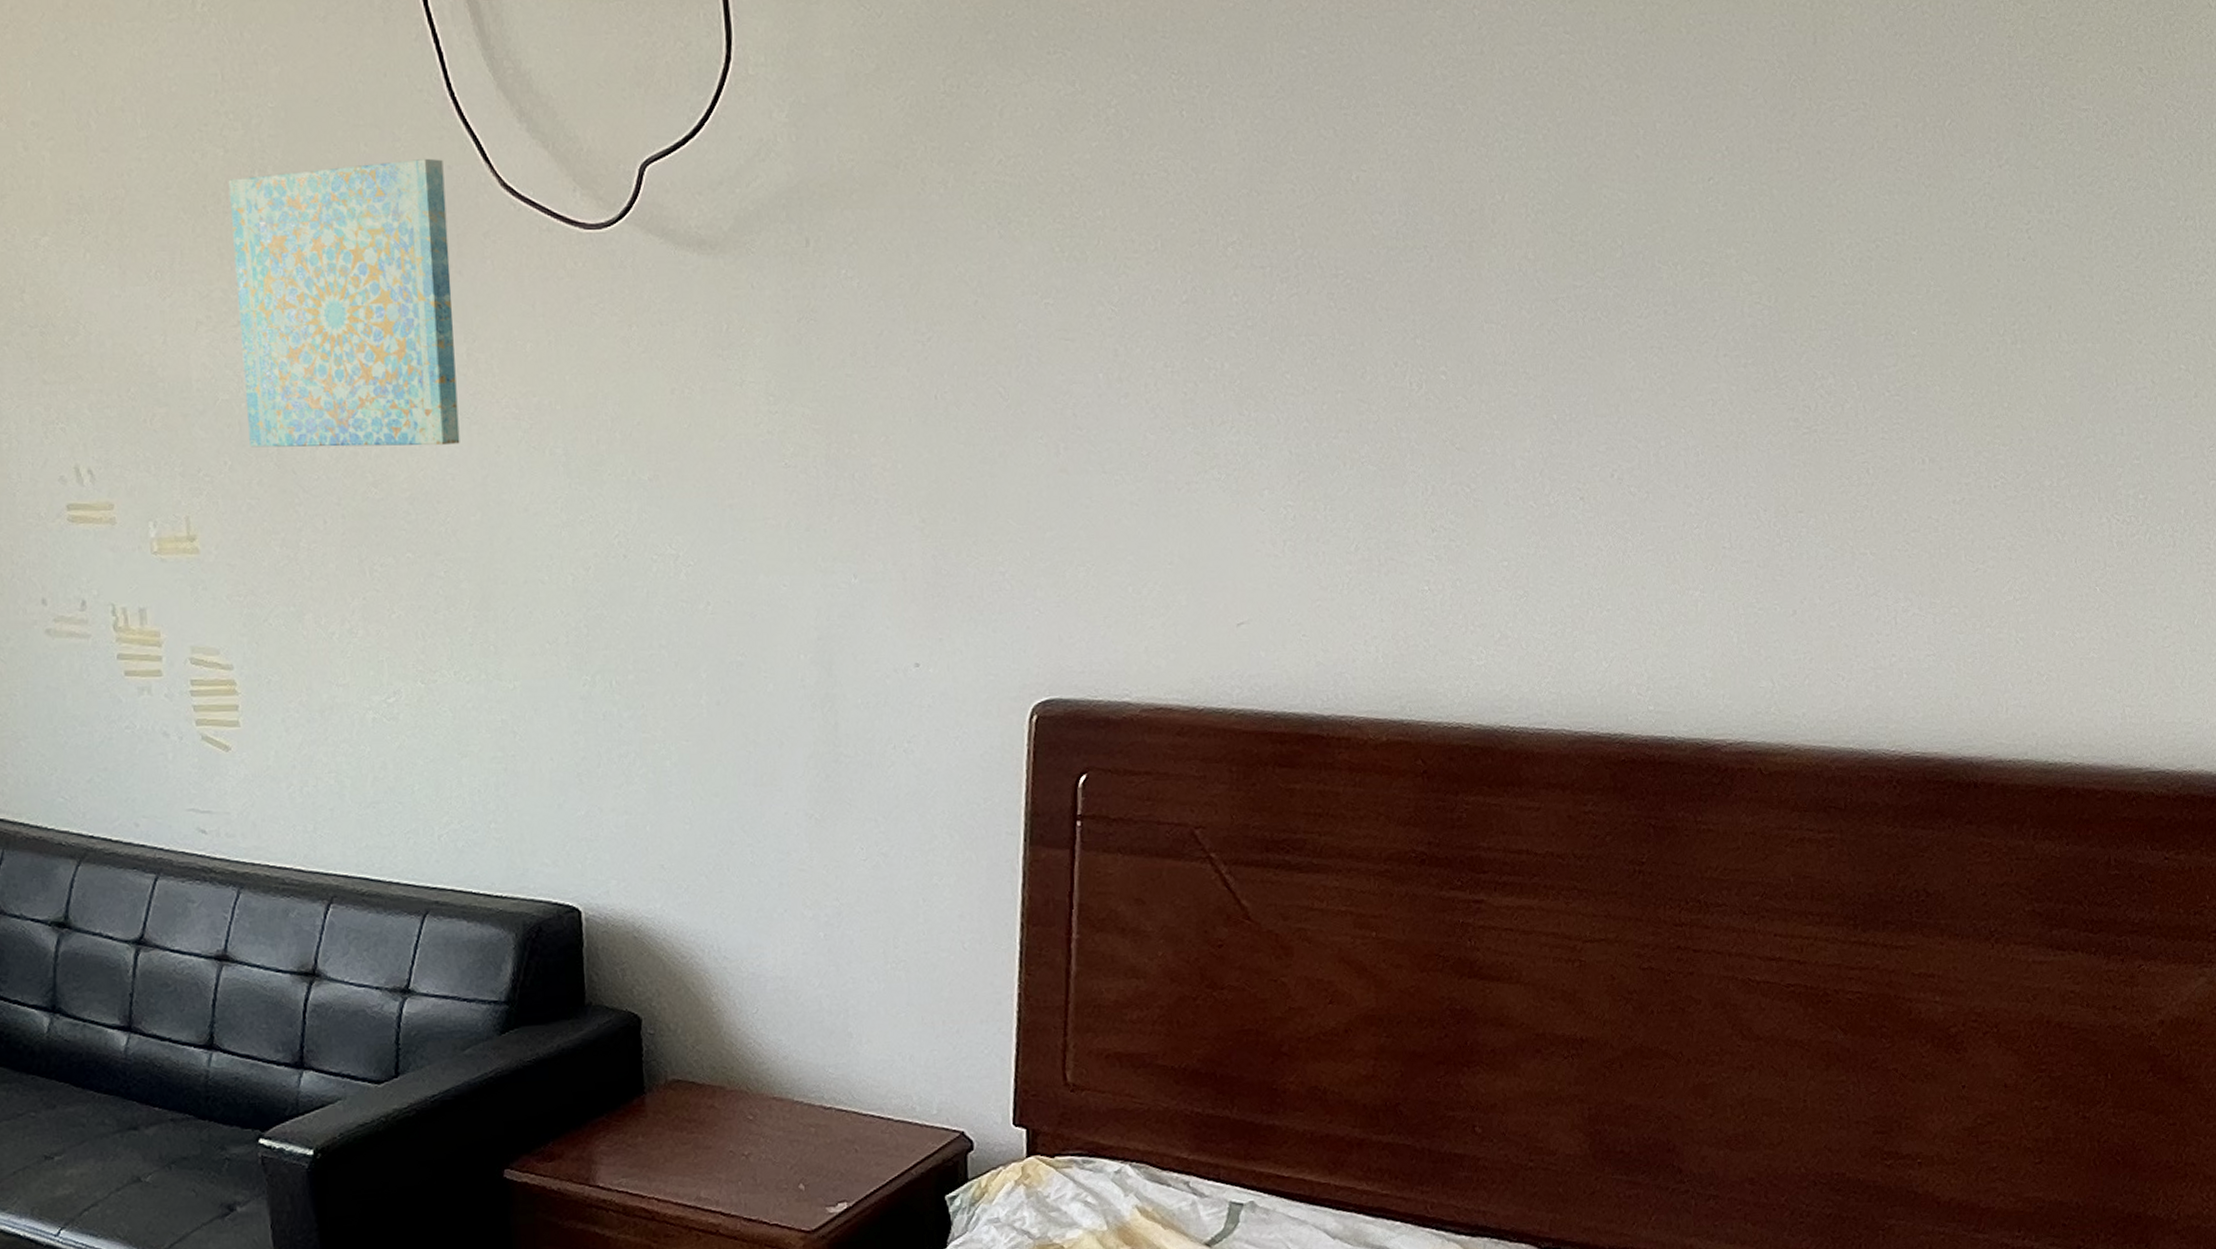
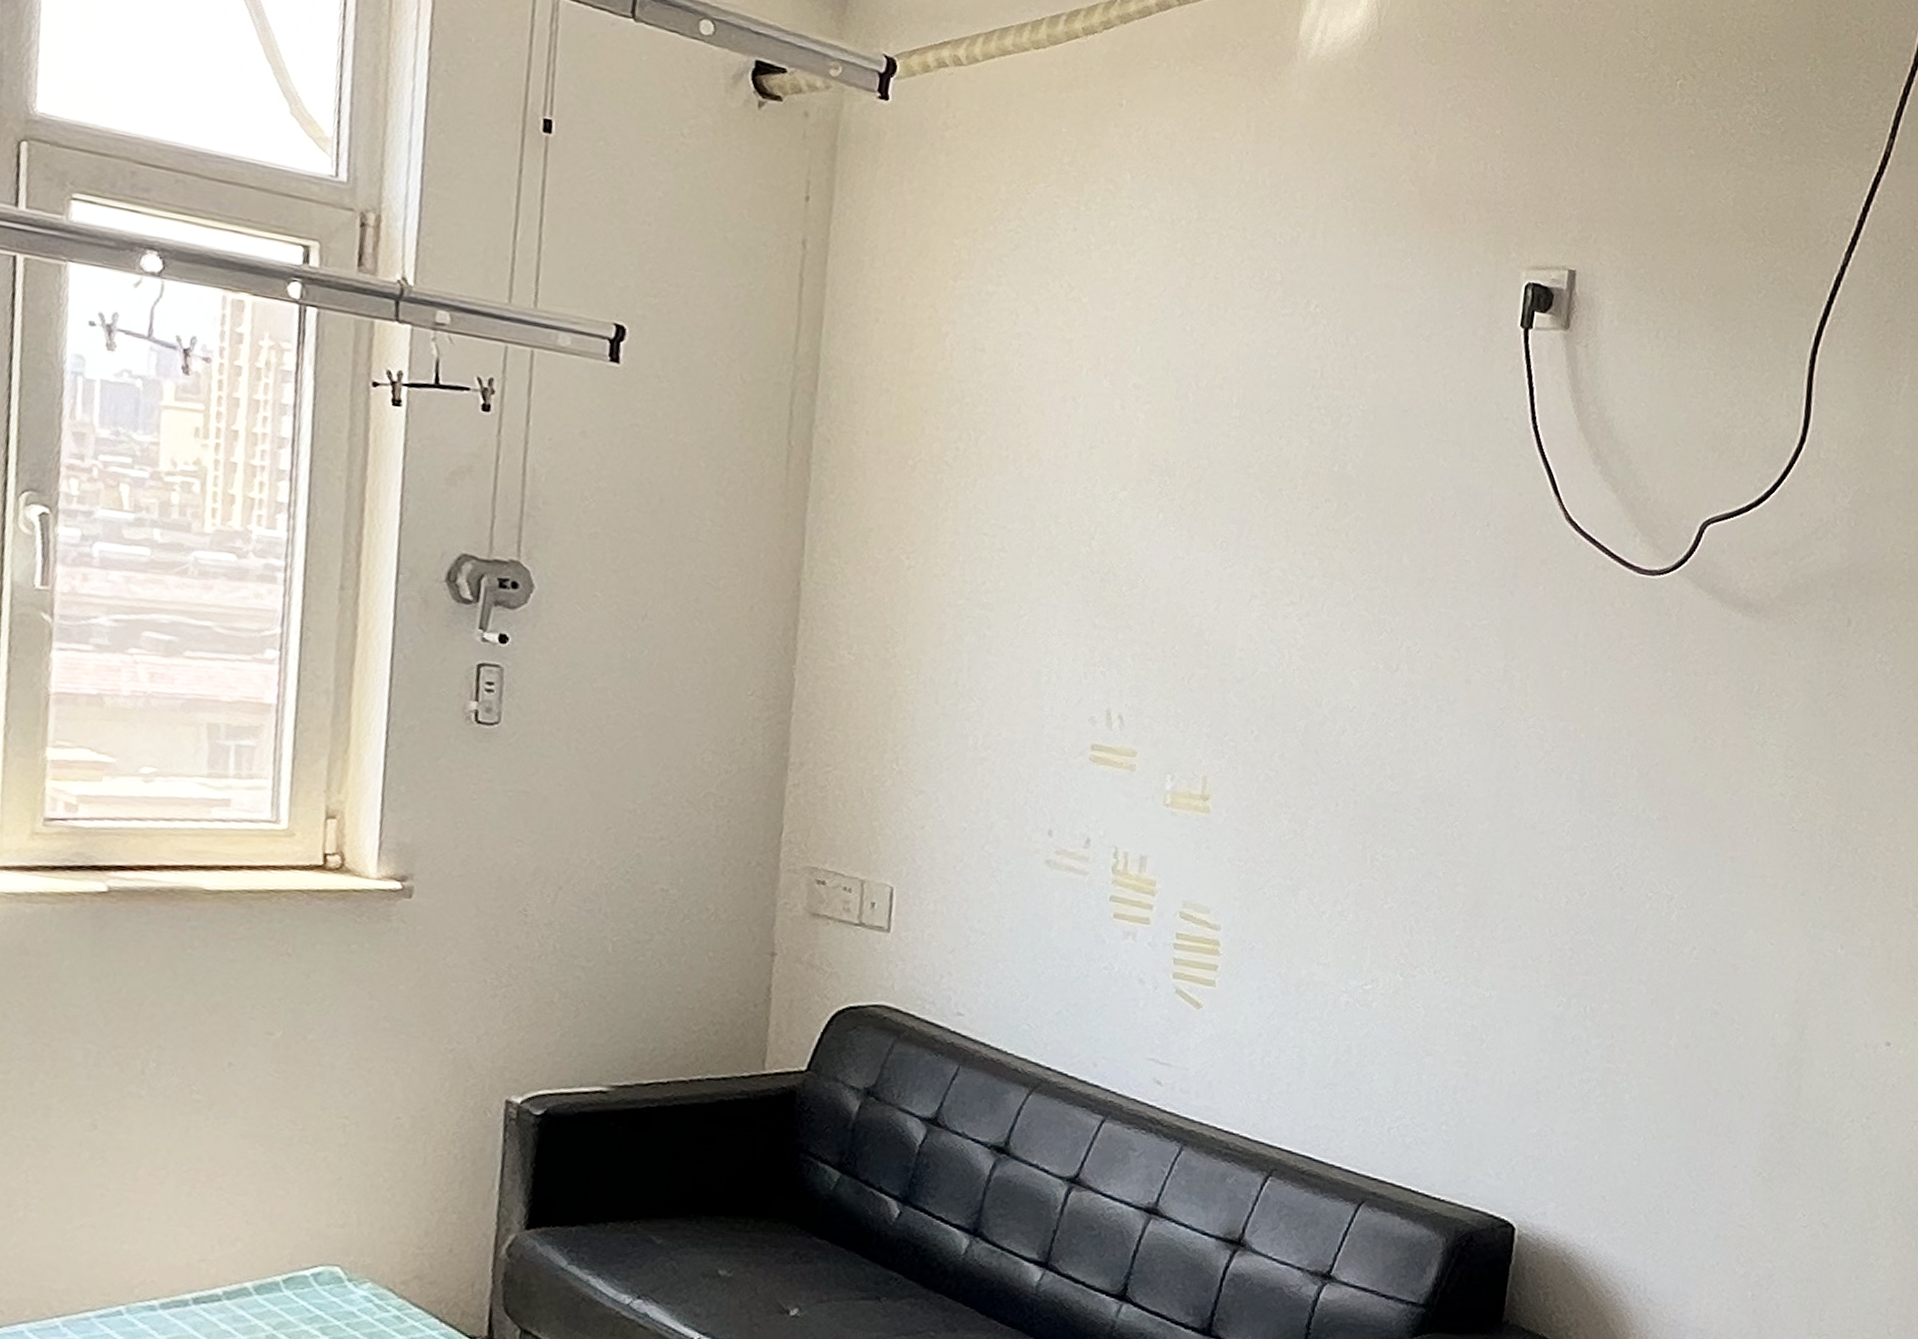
wall art: present [228,159,460,448] -> none [1279,468,1515,753]

